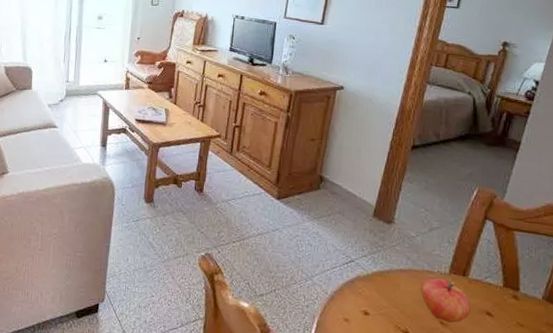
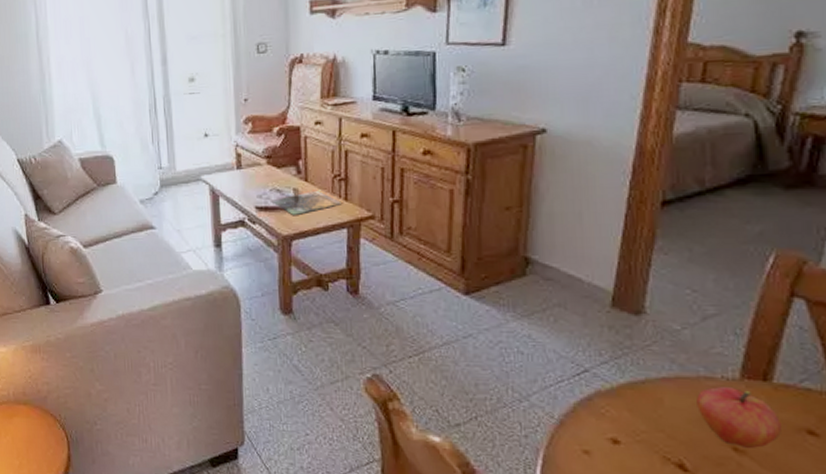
magazine: none [148,111,200,130] -> present [271,190,343,216]

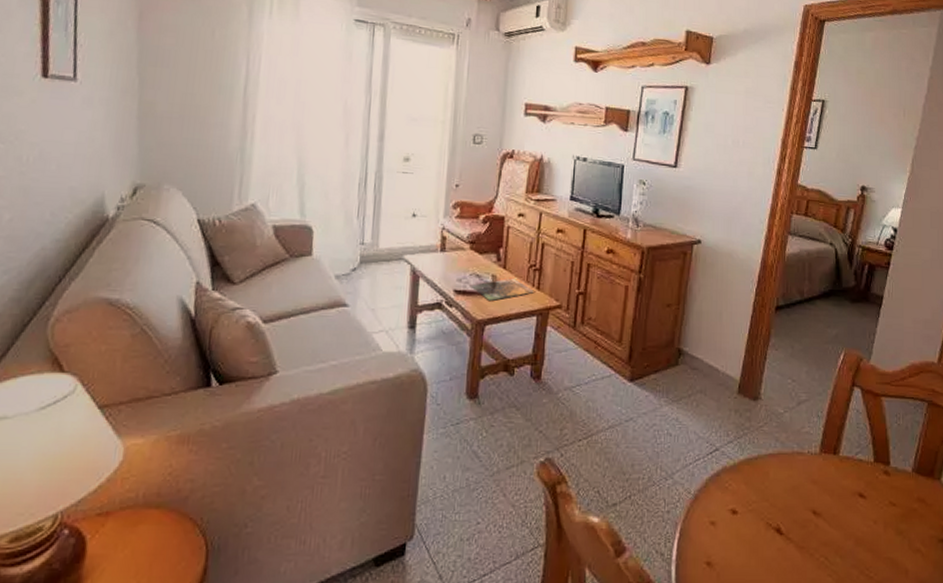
fruit: present [697,387,781,448] -> none [791,460,843,511]

